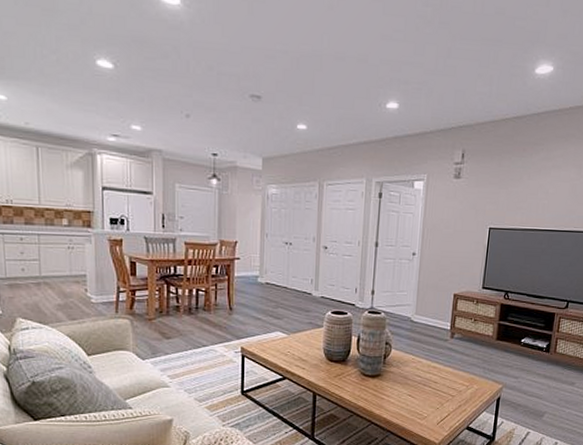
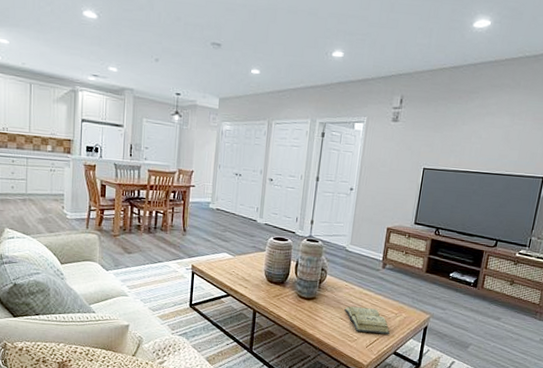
diary: none [412,381,462,409] -> present [344,306,390,335]

